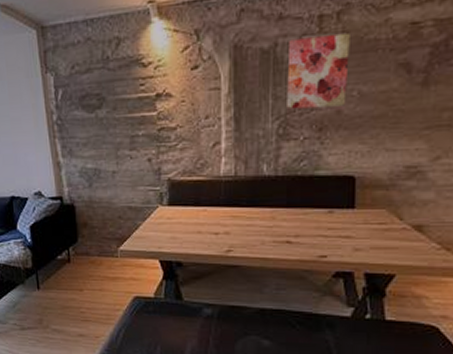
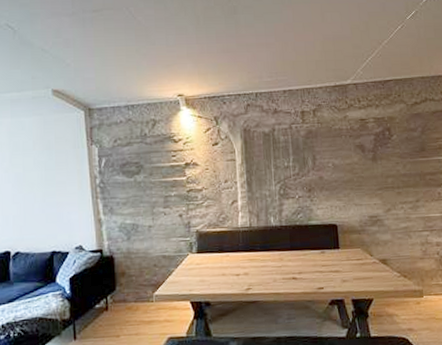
wall art: present [287,34,350,110] -> none [283,125,325,176]

